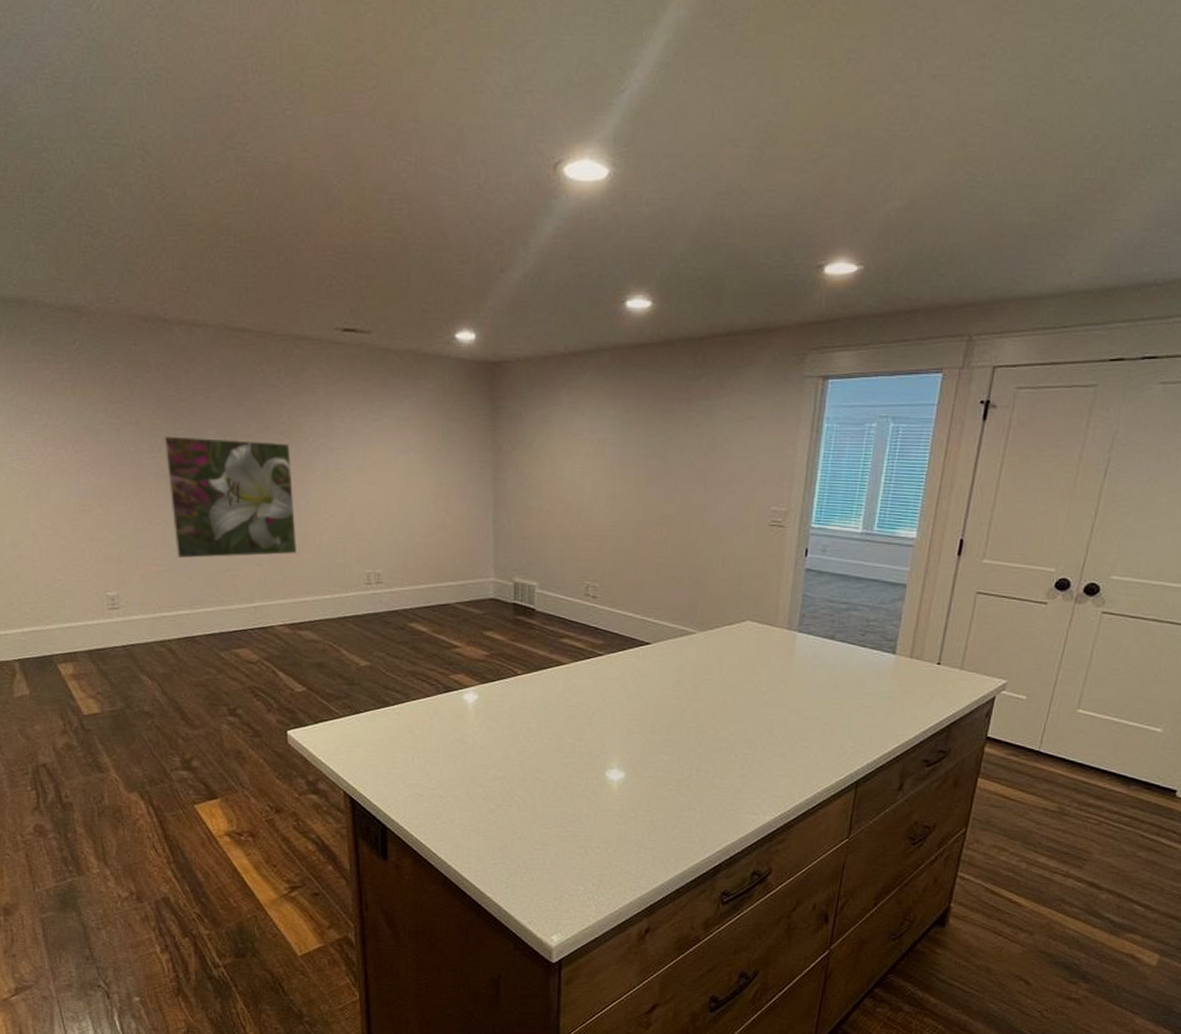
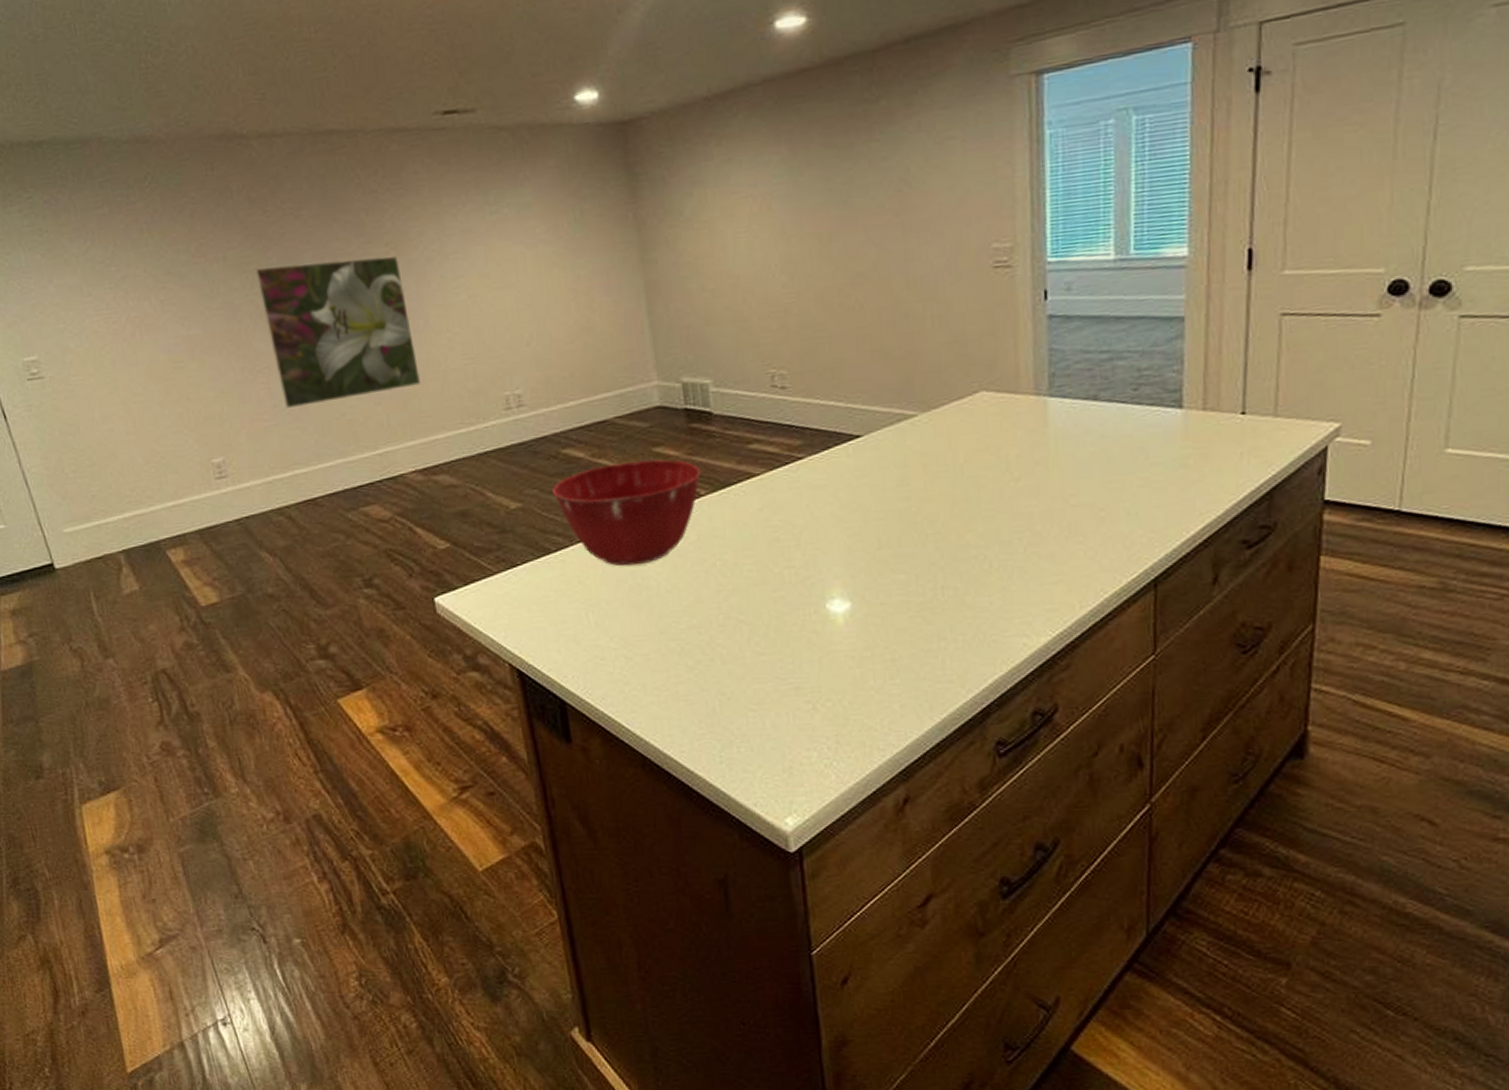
mixing bowl: none [397,639,521,724] -> present [552,459,702,567]

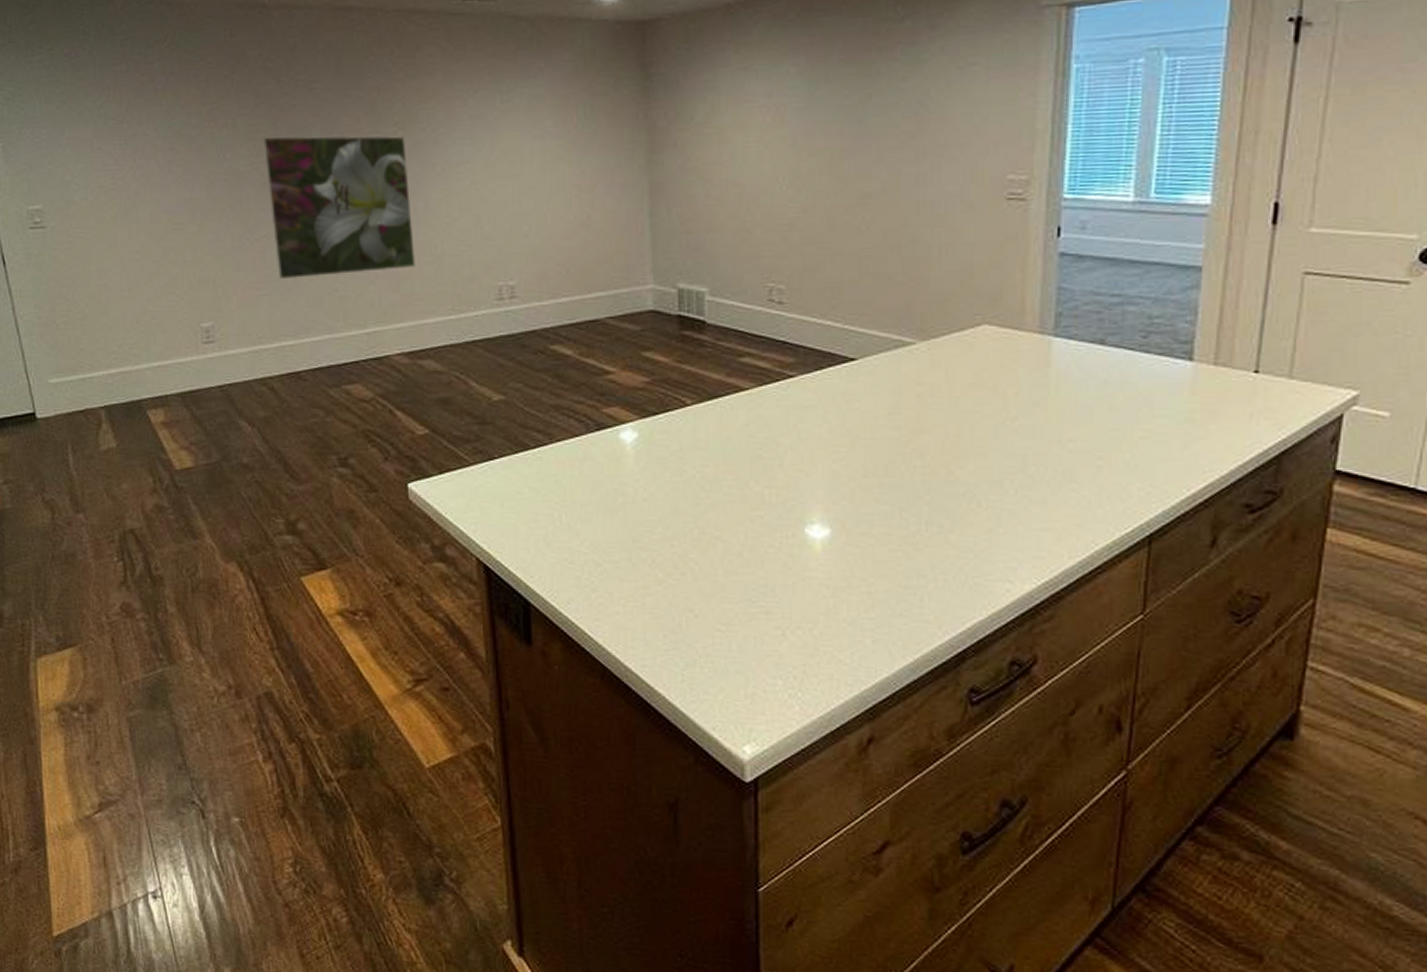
mixing bowl: present [552,459,702,567] -> none [537,363,690,470]

